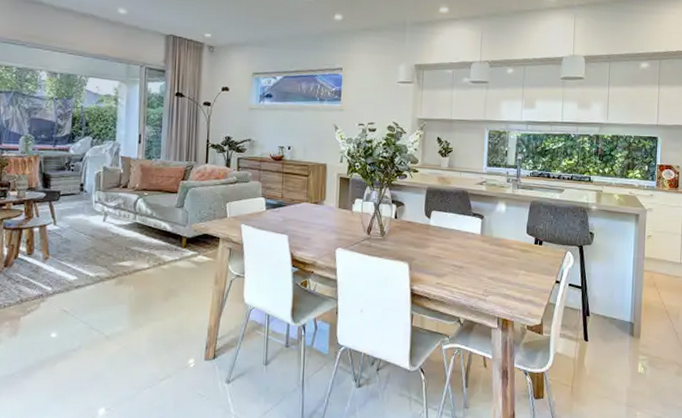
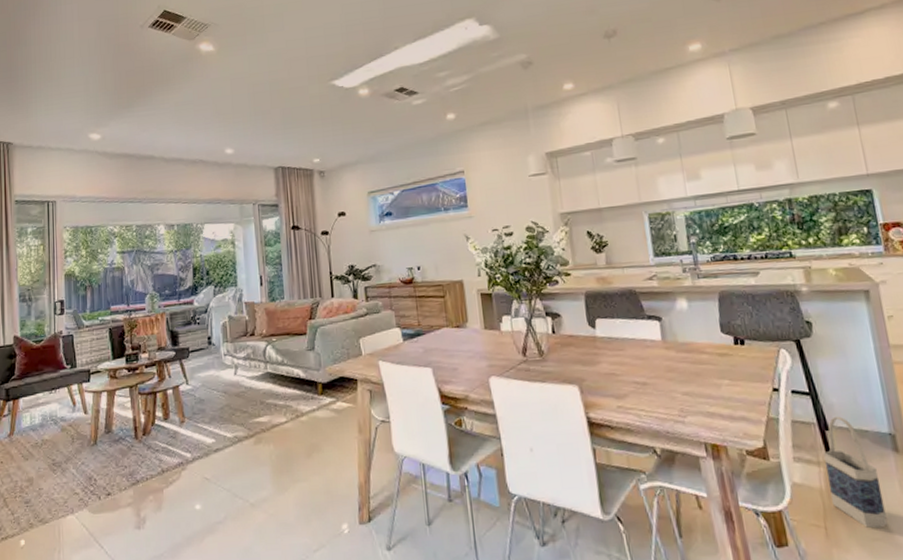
bag: none [580,306,617,390] -> present [824,416,888,529]

